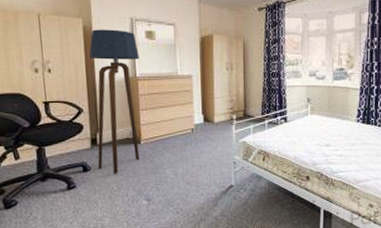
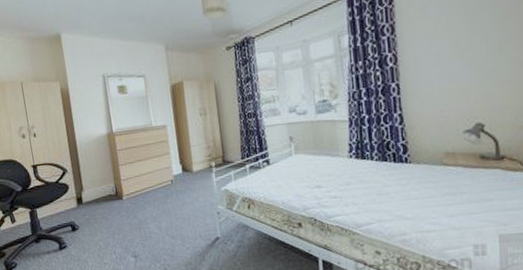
floor lamp: present [89,29,139,173] -> none [68,88,123,231]

